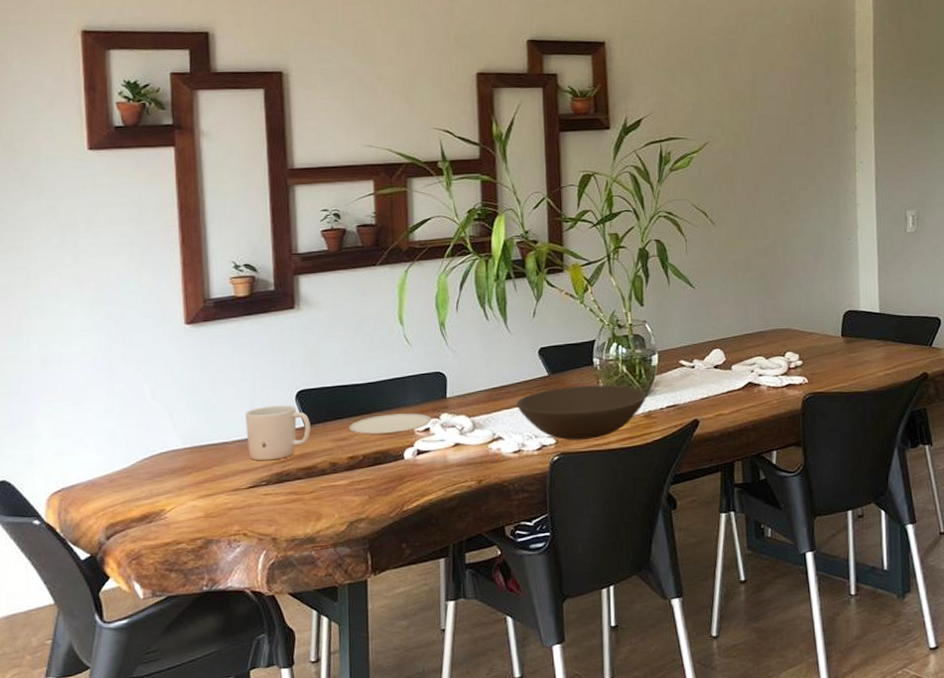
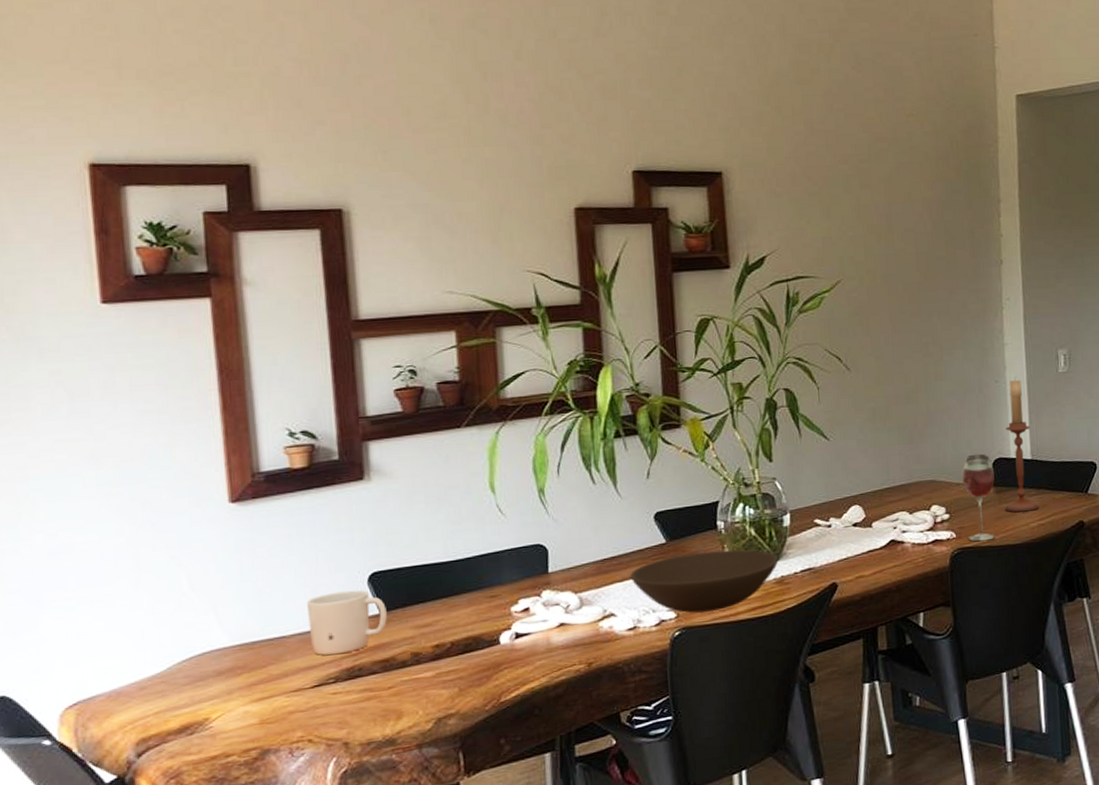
plate: present [349,413,432,436] -> none [433,591,531,620]
wineglass: none [814,305,845,388] -> present [961,453,995,542]
candlestick: none [854,235,886,362] -> present [1005,377,1040,513]

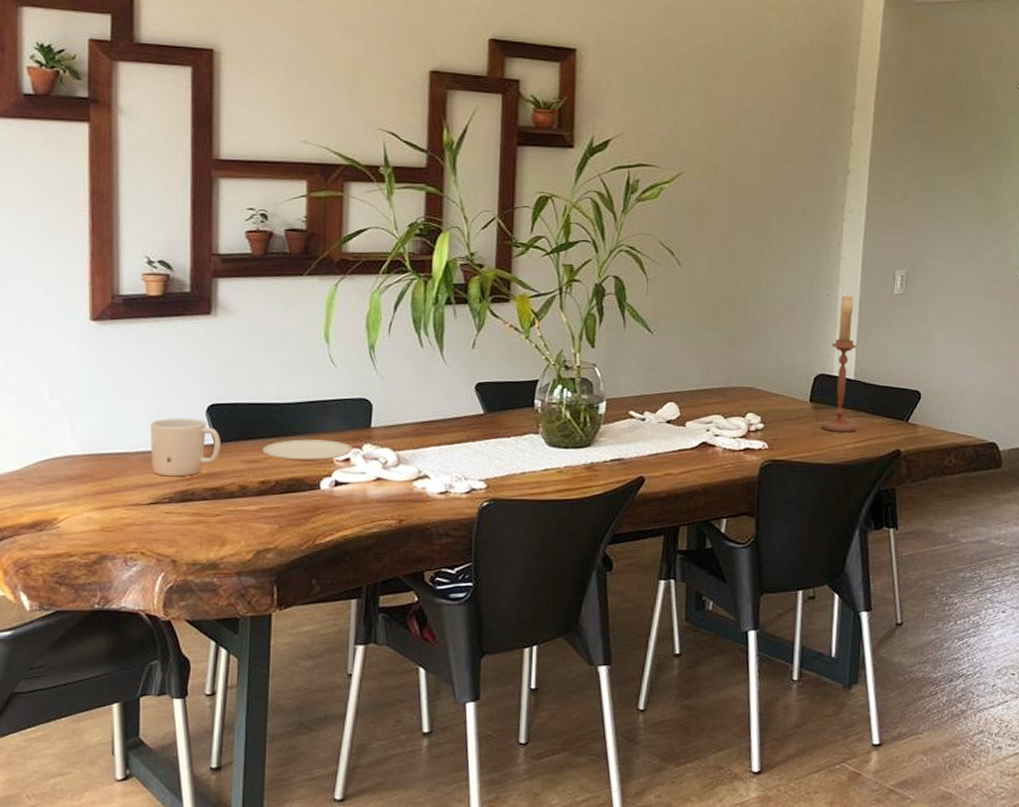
plate: none [433,591,531,620] -> present [262,439,353,462]
bowl: present [630,549,779,613] -> none [447,428,590,487]
wineglass: present [961,453,995,542] -> none [780,366,815,456]

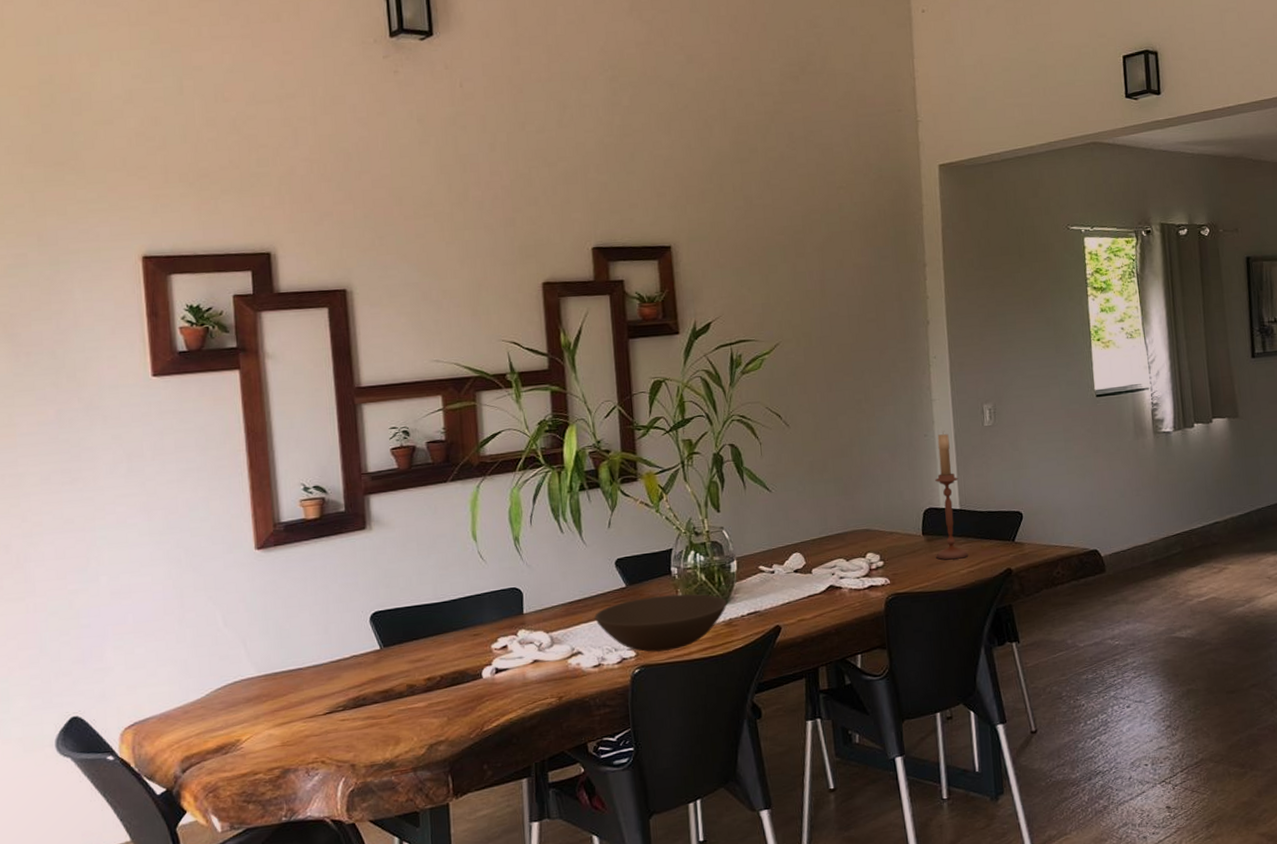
mug: present [150,417,221,477] -> none [320,627,387,686]
plate: present [262,439,353,462] -> none [425,630,509,655]
bowl: none [447,428,590,487] -> present [594,594,727,652]

